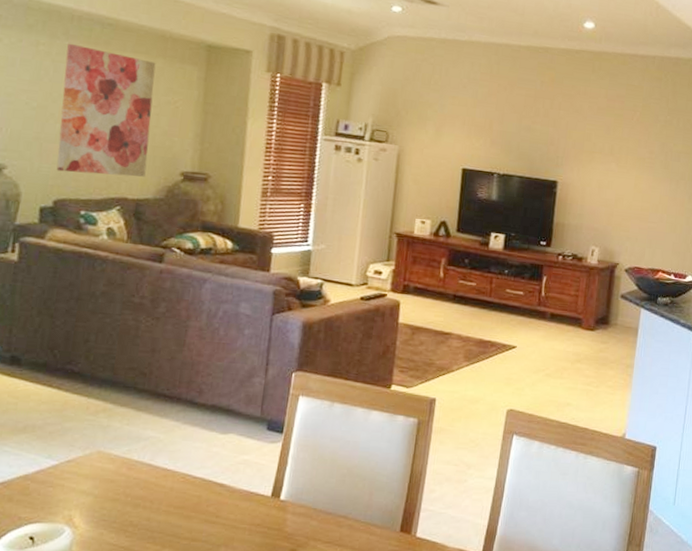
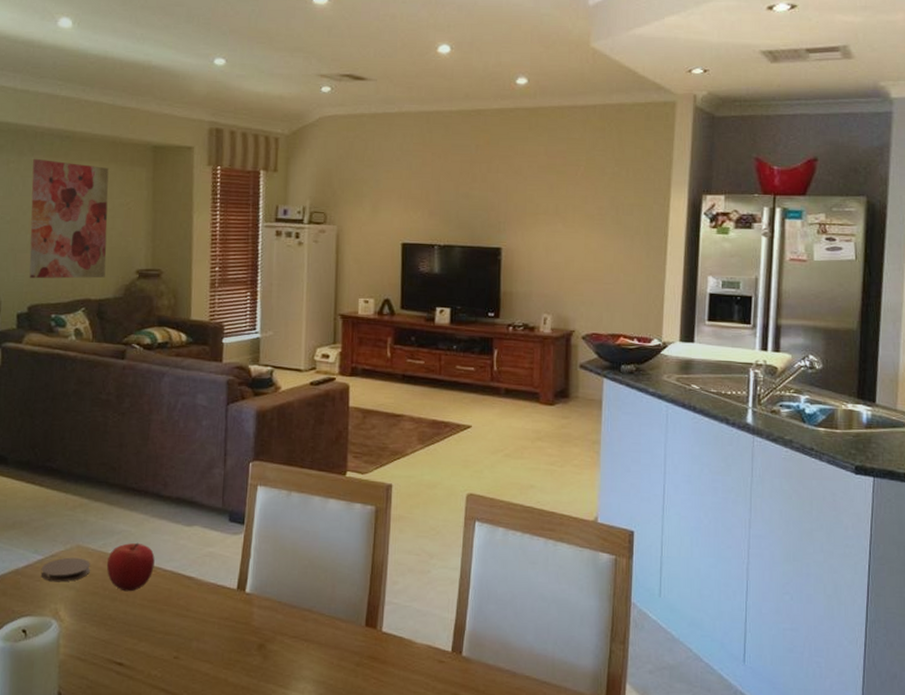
coaster: none [53,463,112,489] -> present [40,557,90,582]
fruit: none [129,449,185,499] -> present [106,542,155,592]

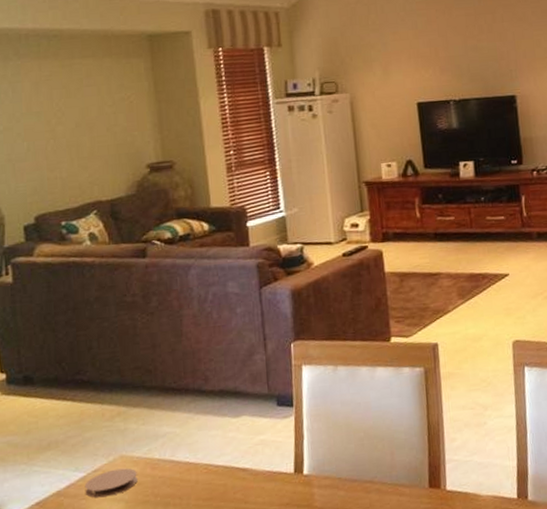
wall art: present [29,158,109,279] -> none [20,62,114,188]
fruit: present [106,542,155,592] -> none [154,442,205,495]

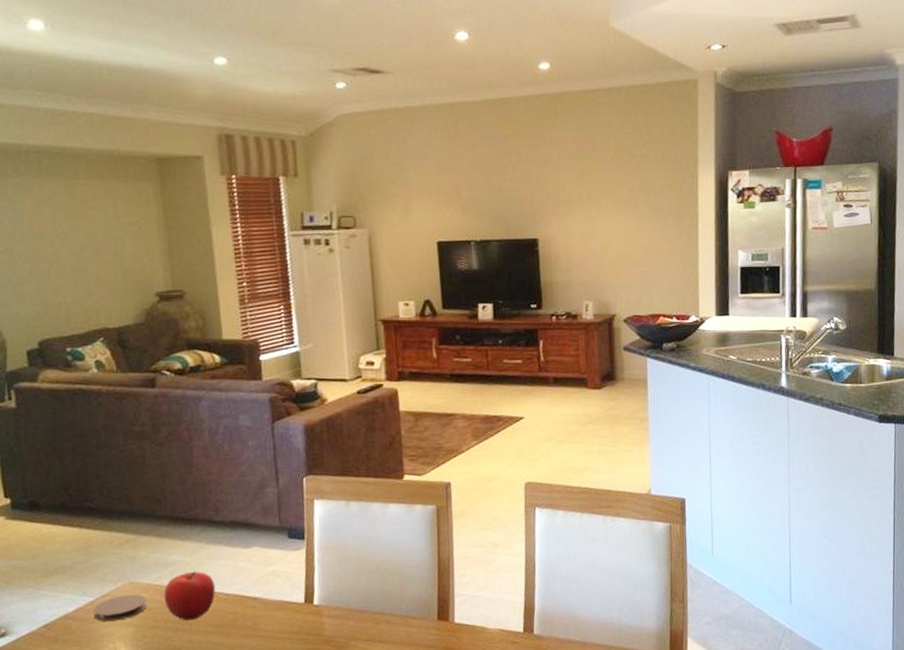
fruit: none [154,442,205,495] -> present [164,571,216,621]

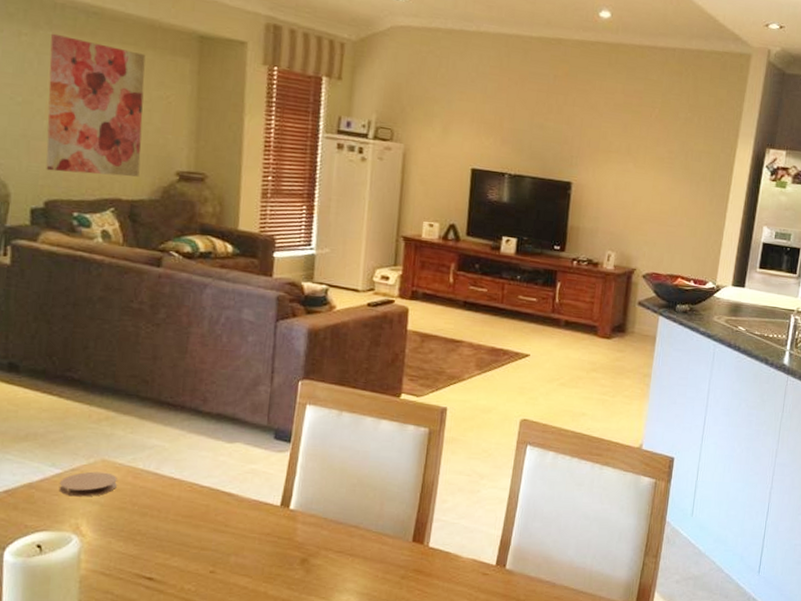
wall art: none [21,180,122,312] -> present [46,33,146,177]
fruit: present [164,571,216,621] -> none [135,458,191,507]

